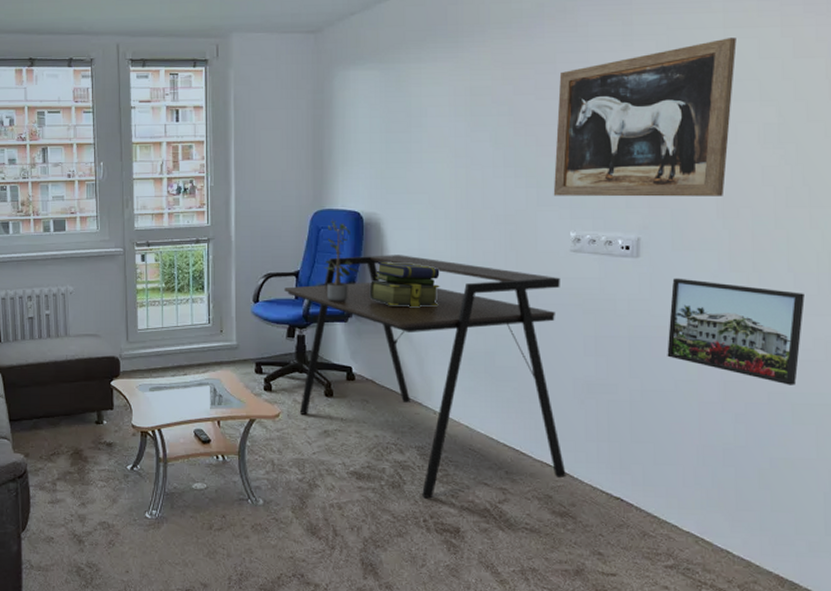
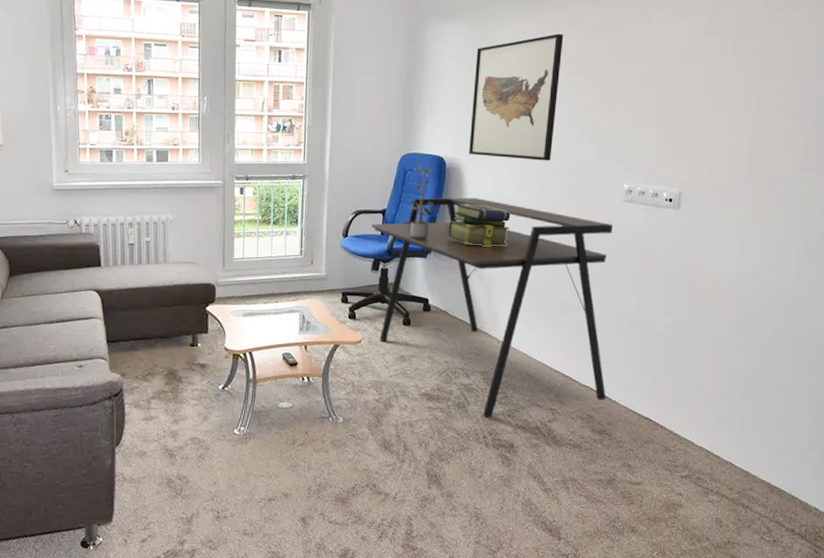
wall art: none [388,72,488,211] -> present [469,34,564,161]
wall art: present [553,38,737,197] -> none [612,18,773,159]
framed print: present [667,278,805,385] -> none [696,228,809,324]

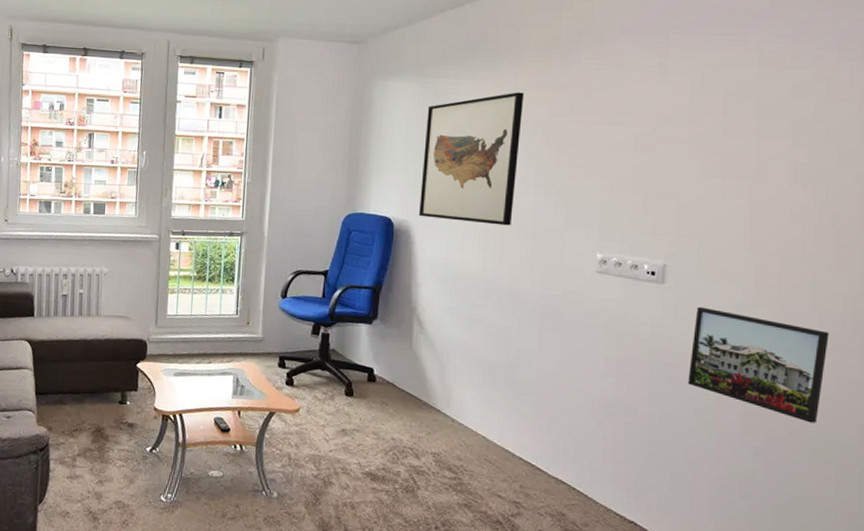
desk: present [371,197,613,417] -> none [312,260,584,505]
potted plant: present [408,162,439,239] -> none [352,223,386,304]
stack of books: present [447,204,511,247] -> none [395,268,466,316]
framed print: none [696,228,809,324] -> present [688,306,829,423]

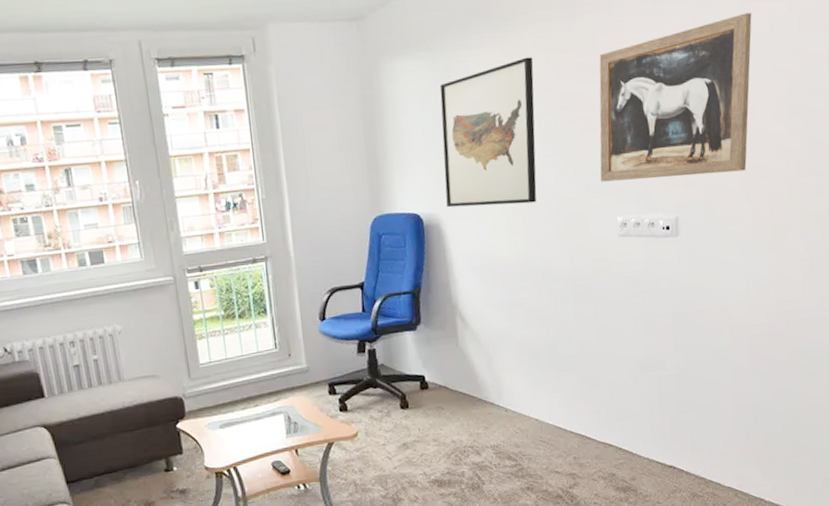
wall art: none [582,76,770,230] -> present [599,13,752,182]
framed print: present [688,306,829,423] -> none [705,252,814,343]

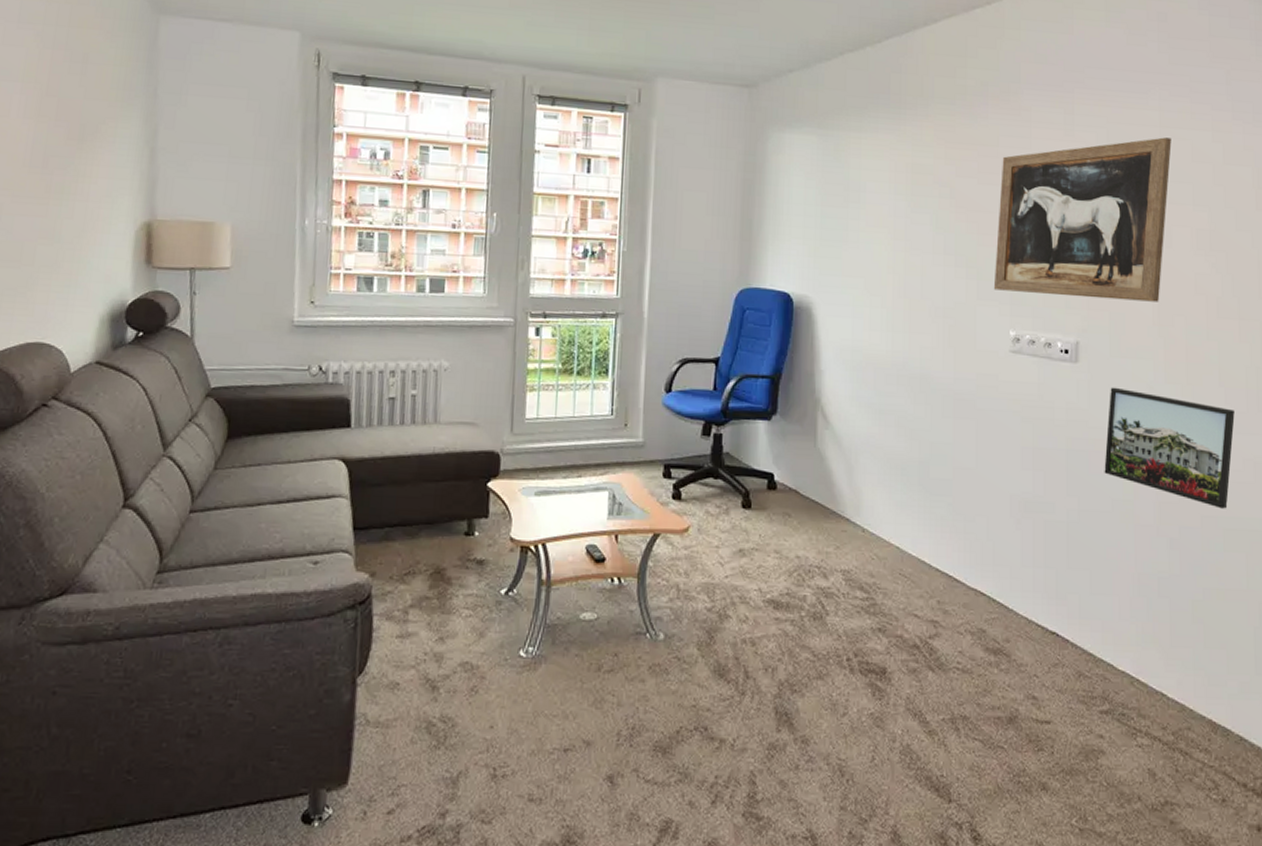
wall art: present [439,57,537,208] -> none [821,148,931,301]
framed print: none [705,252,814,343] -> present [1104,387,1235,509]

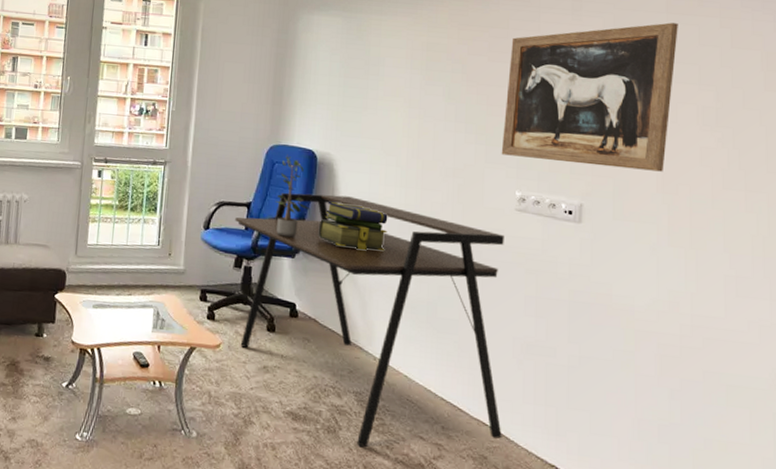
desk: none [701,344,1001,632] -> present [235,192,504,447]
potted plant: none [747,299,786,397] -> present [275,155,309,238]
stack of books: none [797,352,874,407] -> present [318,202,388,252]
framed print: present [1104,387,1235,509] -> none [605,246,740,366]

